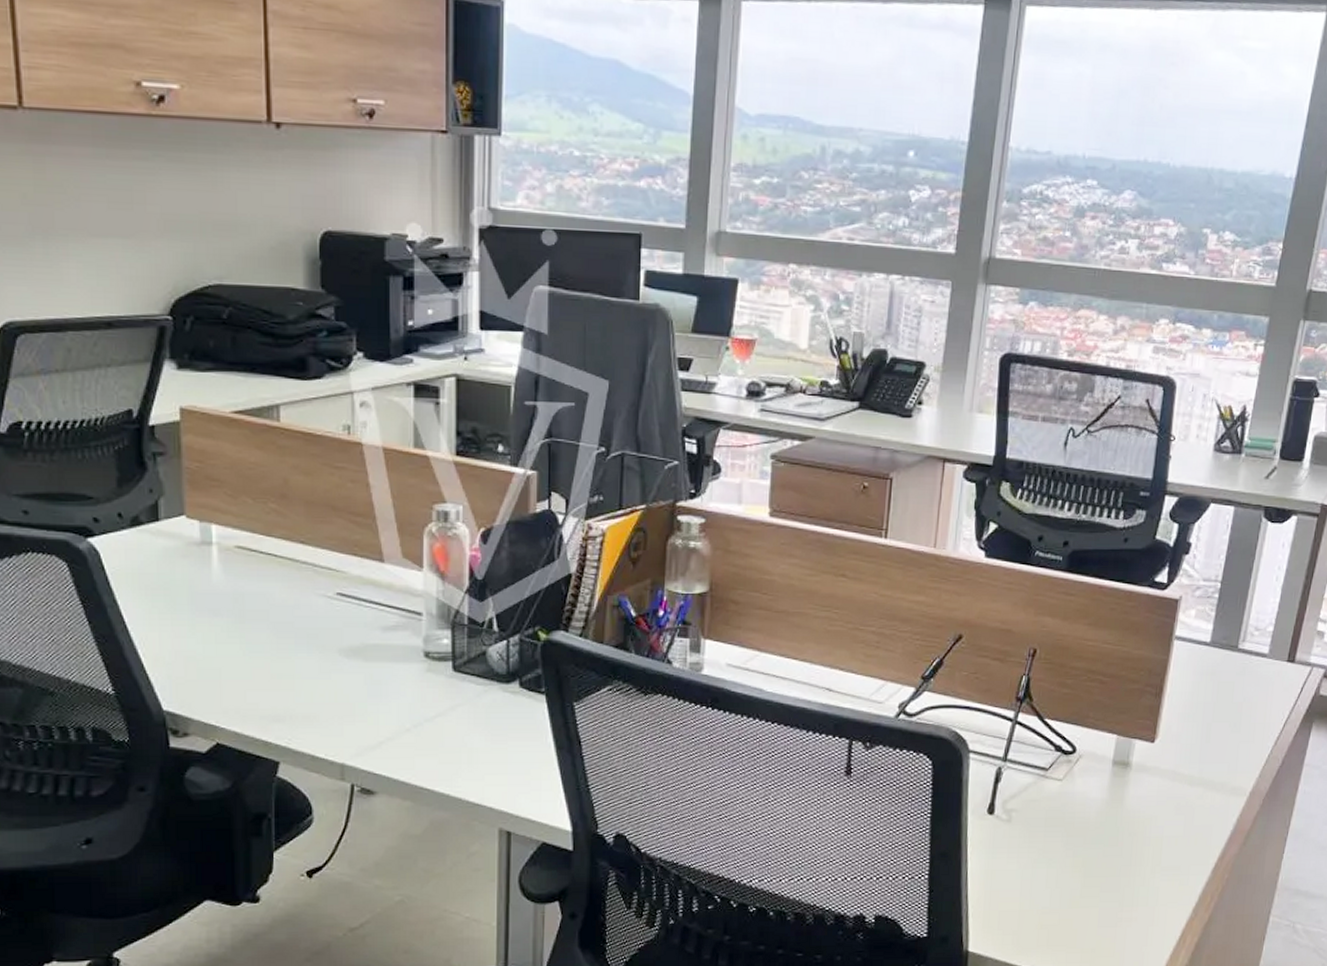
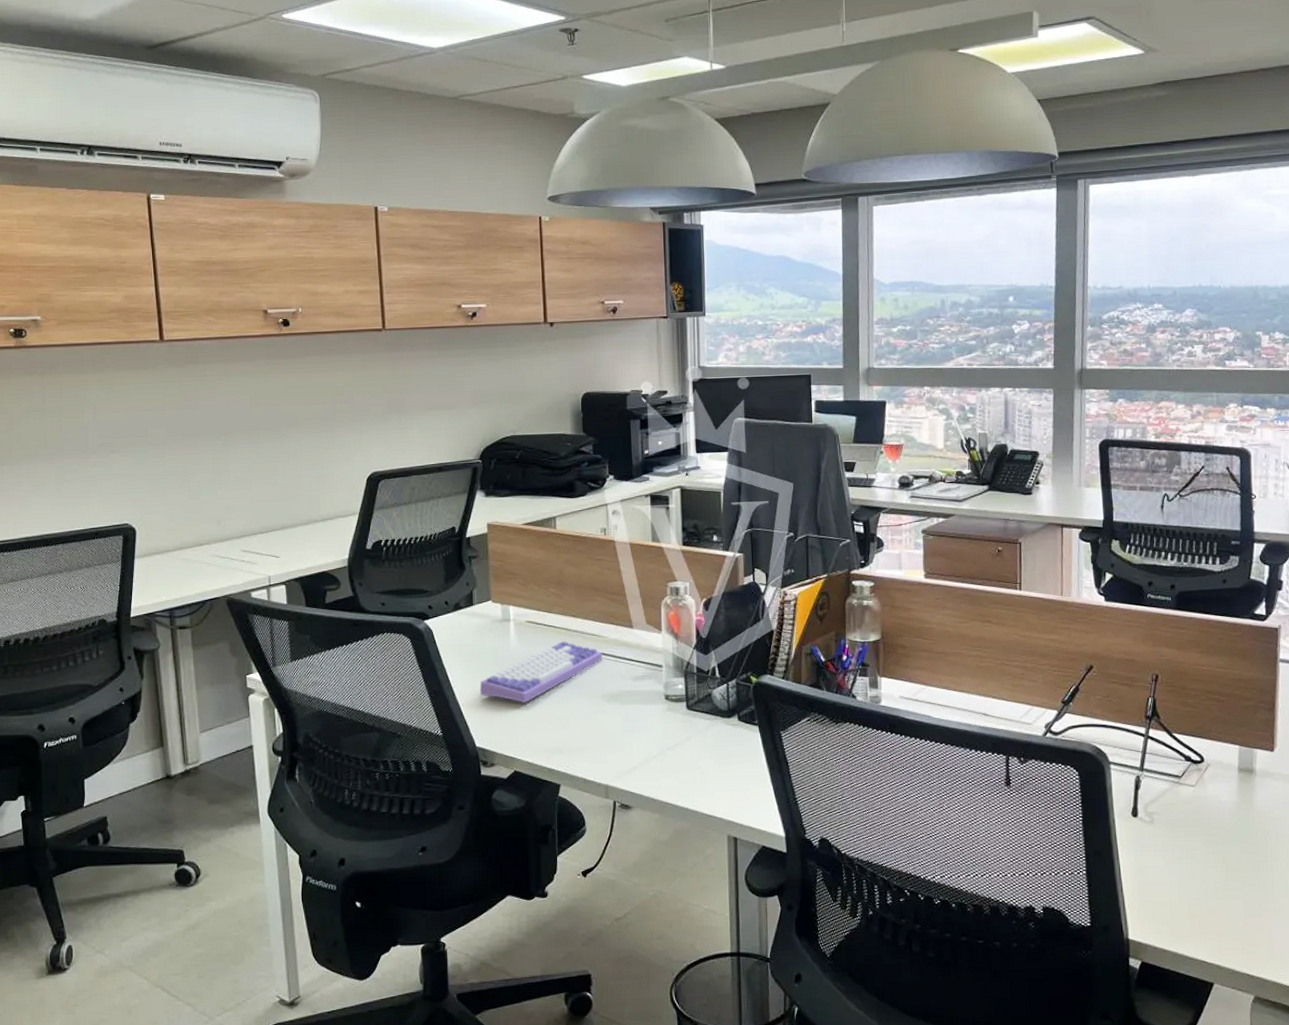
keyboard: none [168,576,341,656] -> present [479,641,603,704]

